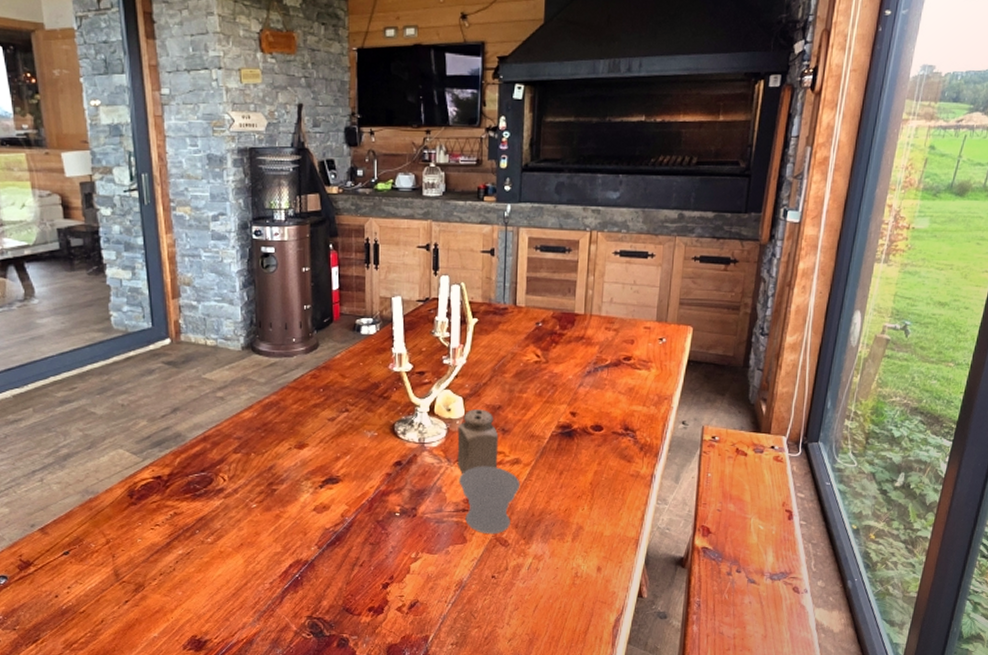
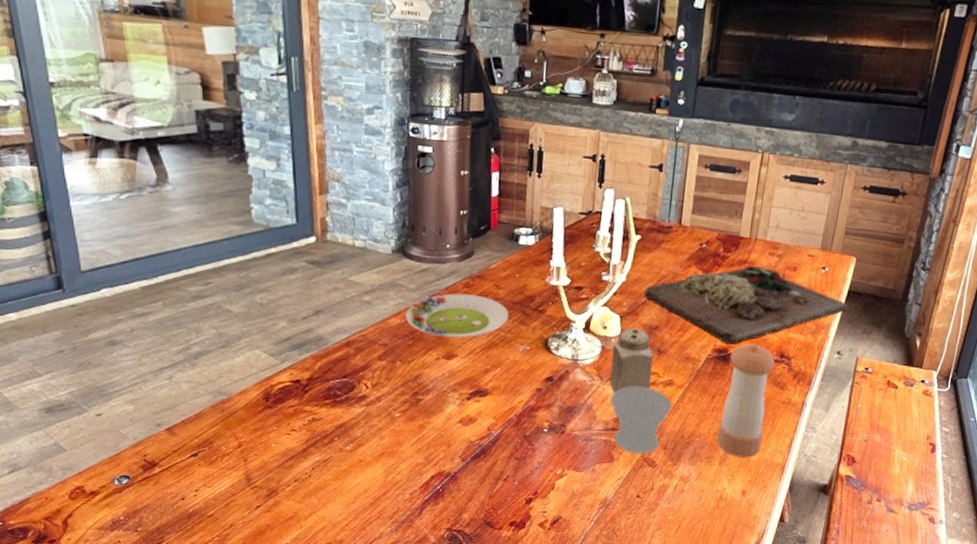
salad plate: none [257,385,356,428] -> present [405,293,509,338]
cutting board: none [485,342,689,420] -> present [644,266,848,345]
pepper shaker: none [567,418,620,533] -> present [716,343,775,458]

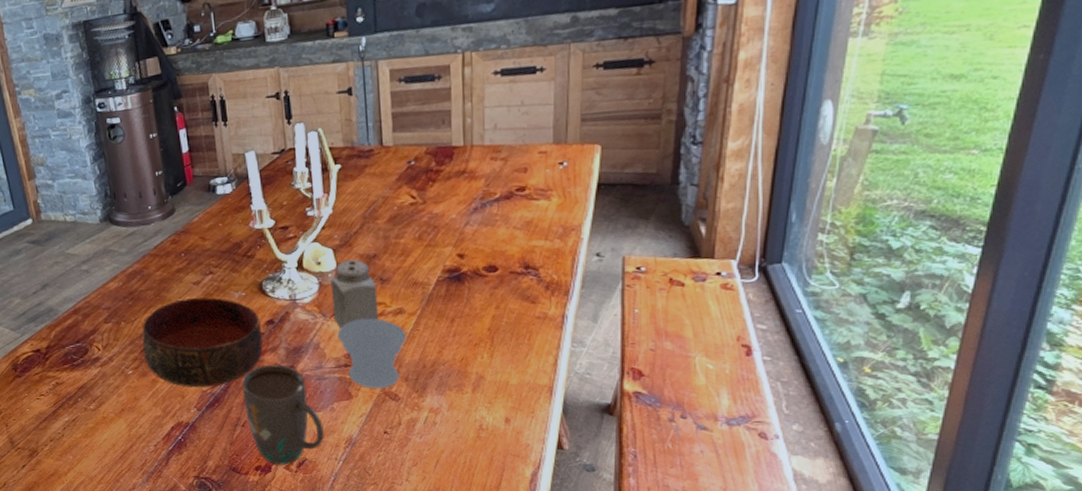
salad plate: present [405,293,509,338] -> none [121,249,219,295]
bowl: none [415,344,540,438] -> present [142,297,263,388]
mug: none [510,421,582,522] -> present [242,365,324,465]
cutting board: present [644,266,848,345] -> none [355,174,601,263]
pepper shaker: present [716,343,775,458] -> none [463,257,519,383]

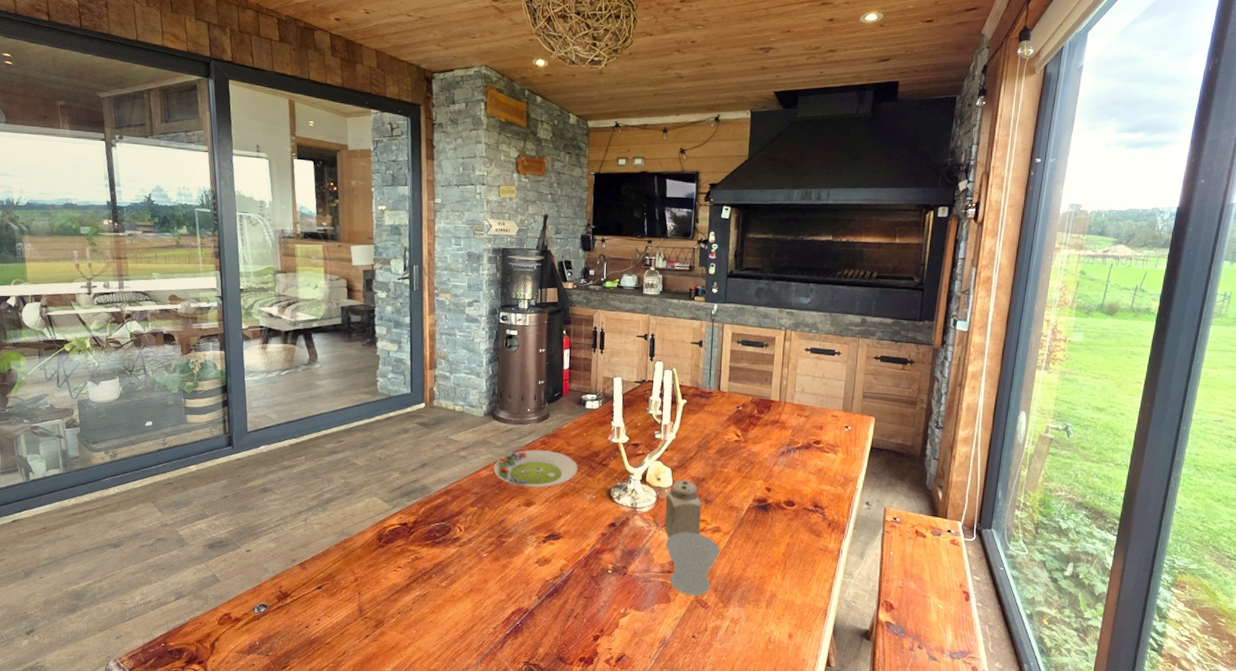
salad plate: none [121,249,219,295] -> present [493,449,578,488]
bowl: present [142,297,263,388] -> none [500,493,605,578]
mug: present [242,365,324,465] -> none [579,563,643,659]

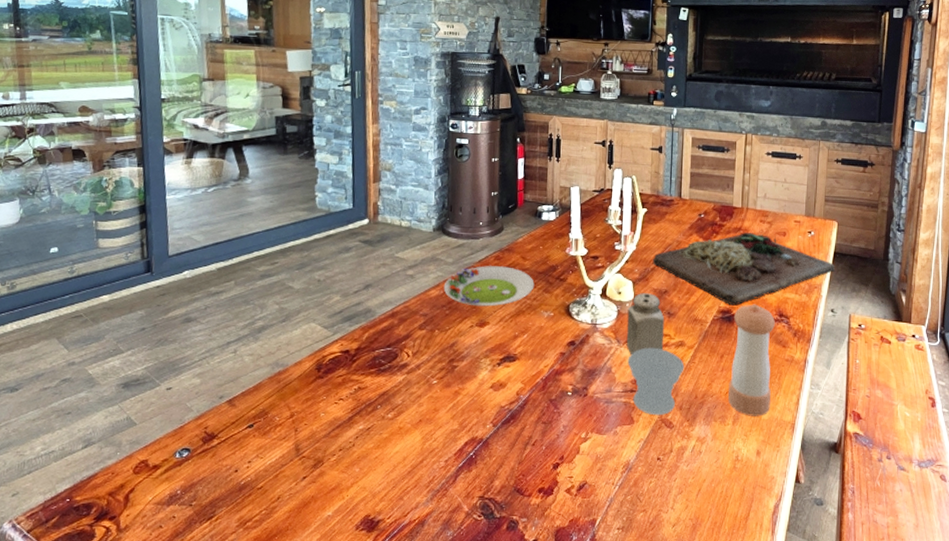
cutting board: none [691,425,872,495] -> present [653,233,836,306]
pepper shaker: none [762,494,810,602] -> present [728,304,775,417]

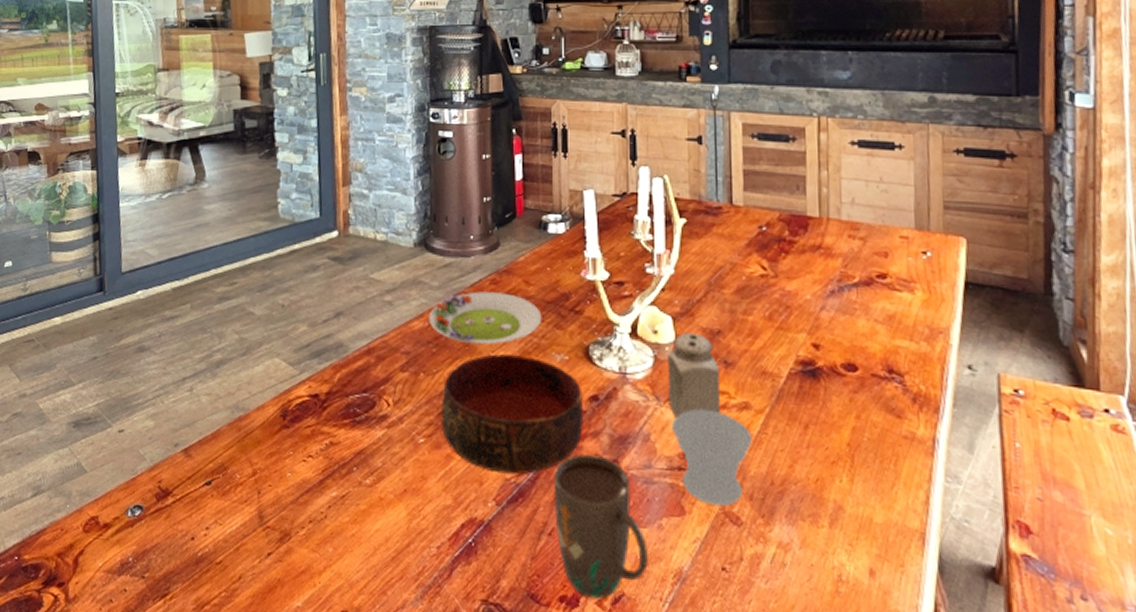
bowl: none [451,312,563,403] -> present [441,353,583,475]
mug: none [537,385,606,488] -> present [553,454,648,600]
cutting board: present [653,233,836,306] -> none [699,252,970,355]
pepper shaker: present [728,304,775,417] -> none [819,353,885,519]

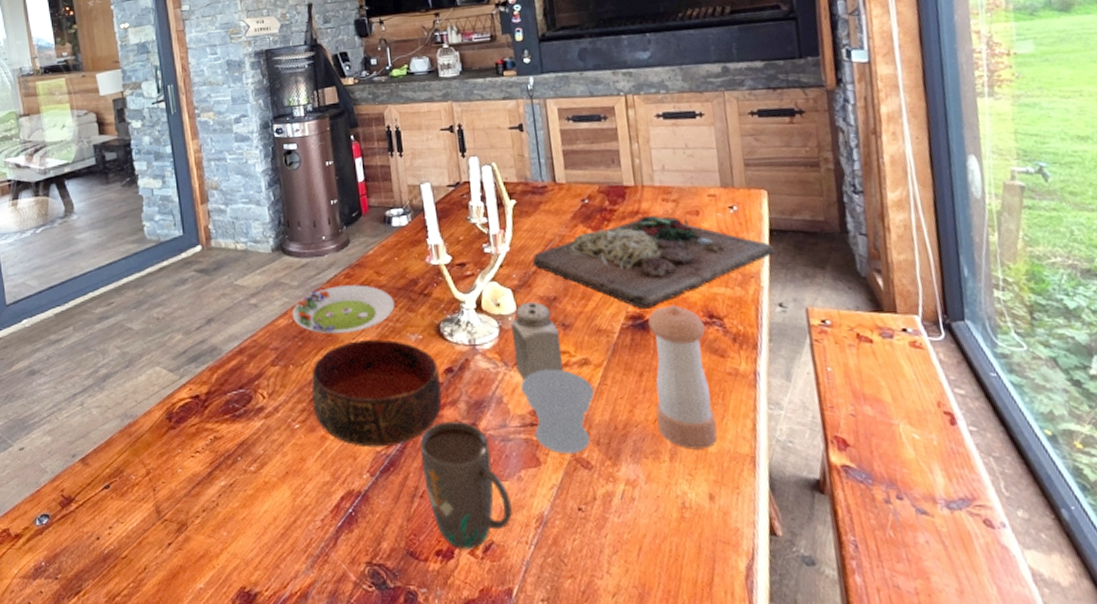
cutting board: none [699,252,970,355] -> present [533,216,776,309]
pepper shaker: none [819,353,885,519] -> present [647,304,718,450]

